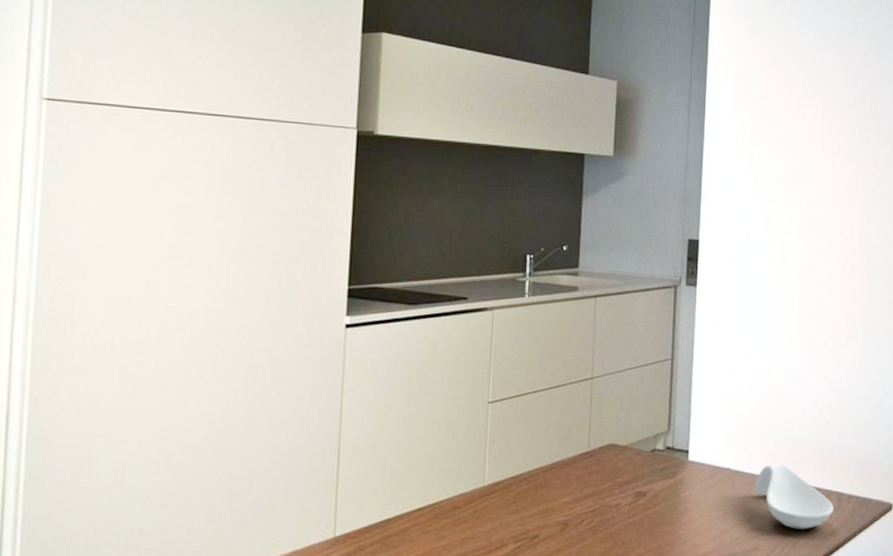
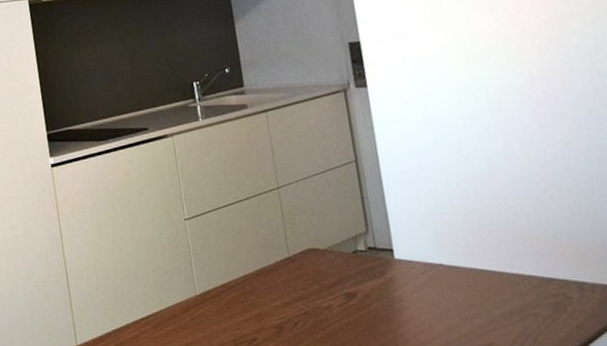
spoon rest: present [753,464,833,529] -> none [474,256,576,323]

